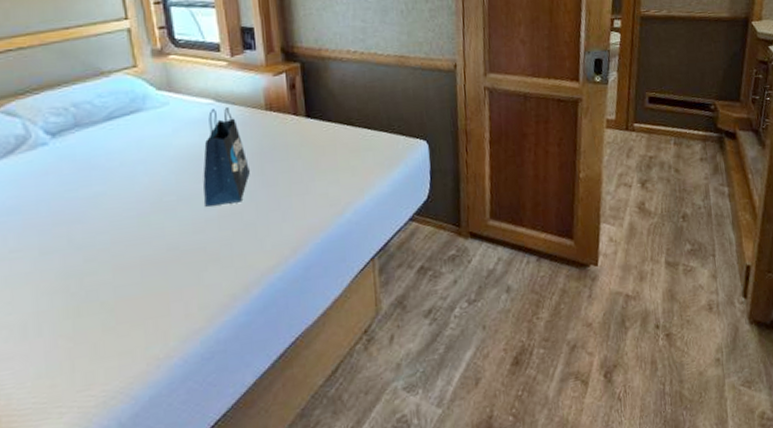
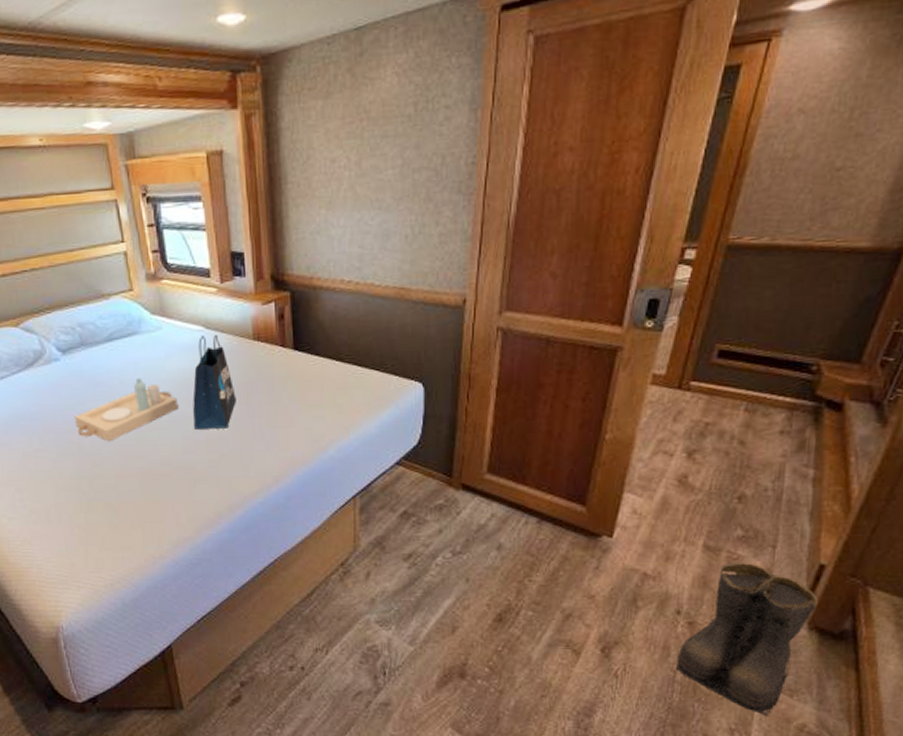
serving tray: none [63,157,187,231] -> present [74,378,178,442]
boots: none [663,272,751,412] -> present [676,561,818,717]

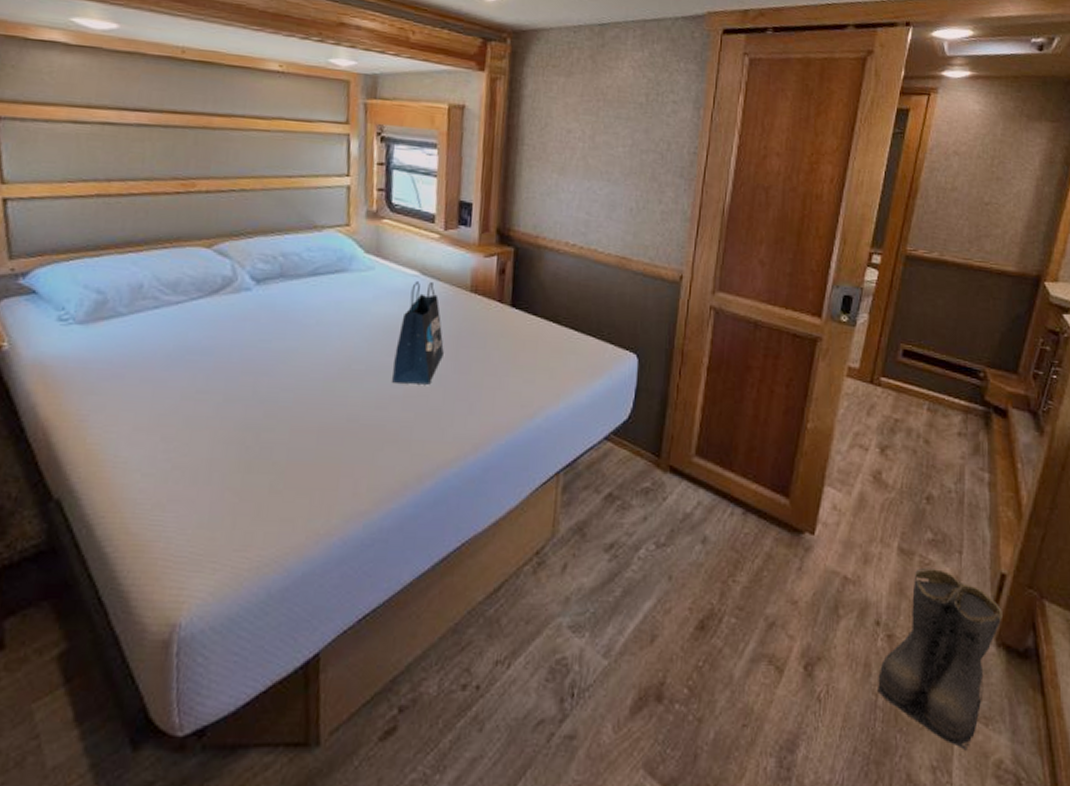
serving tray: present [74,378,178,442] -> none [254,319,379,389]

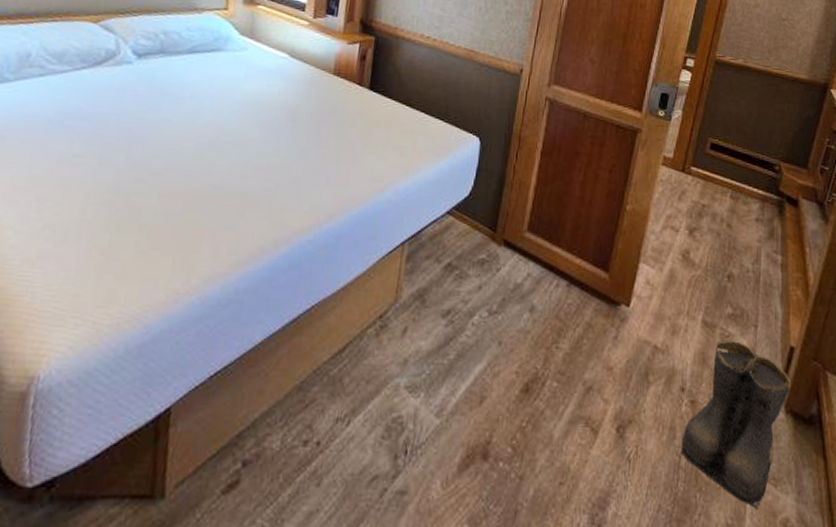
tote bag: present [392,282,444,385] -> none [257,63,307,157]

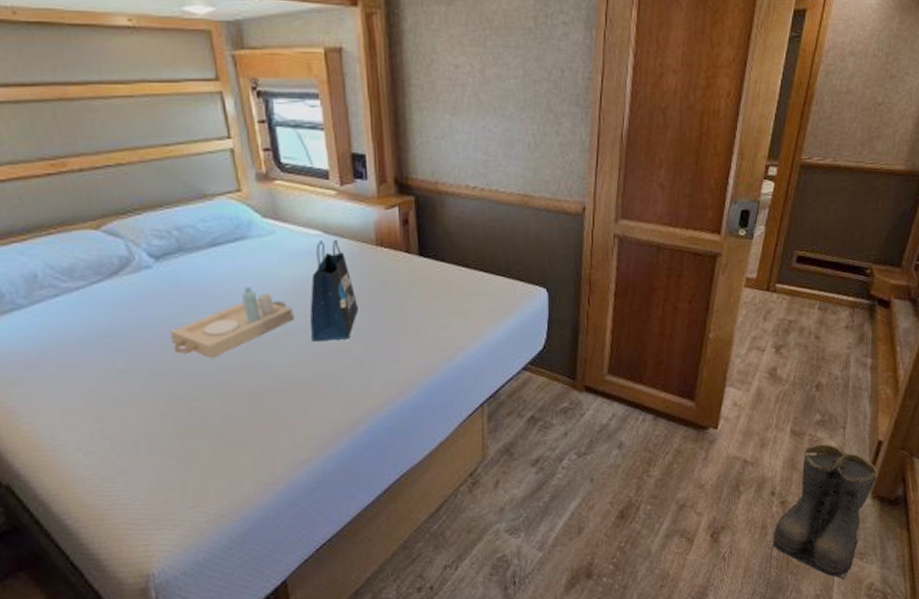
serving tray: none [129,94,247,156] -> present [169,287,294,359]
tote bag: none [257,63,307,157] -> present [310,241,358,341]

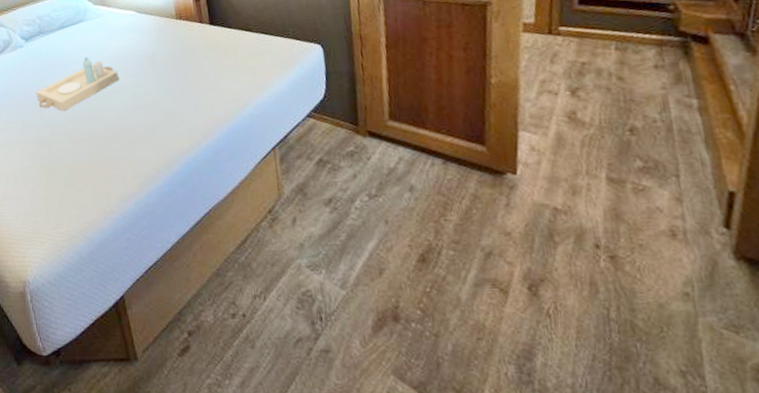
tote bag: present [310,241,358,341] -> none [130,18,166,97]
boots: present [773,443,878,580] -> none [606,192,738,357]

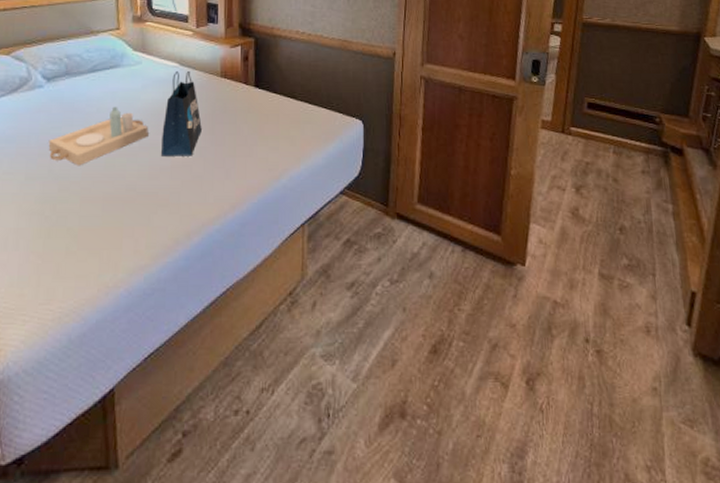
tote bag: none [130,18,166,97] -> present [161,71,202,156]

